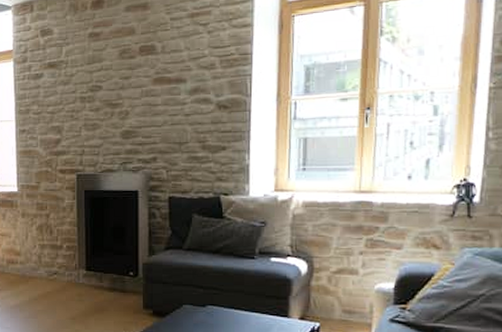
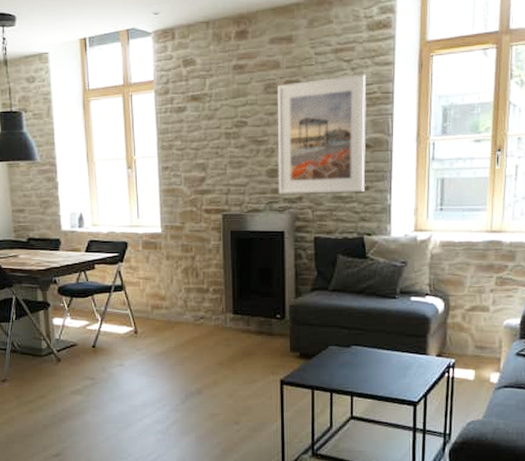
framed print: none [132,36,224,155] -> present [278,74,367,194]

